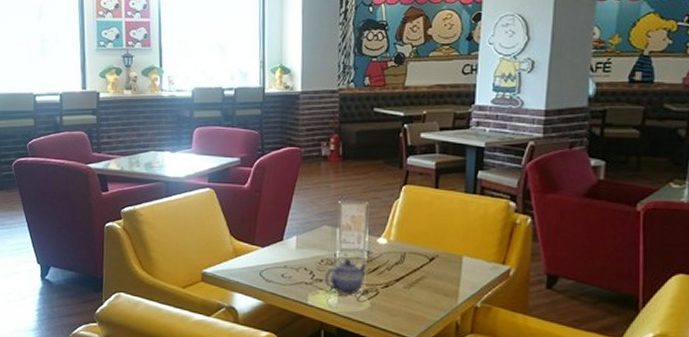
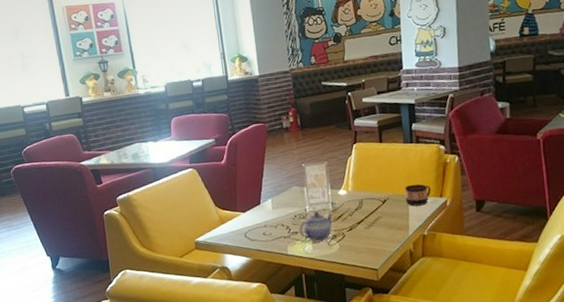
cup: none [458,243,492,271] -> present [404,184,431,206]

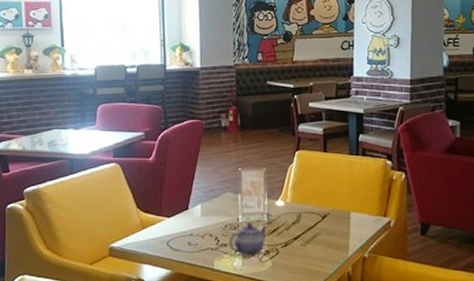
cup: present [404,184,431,206] -> none [347,200,375,224]

